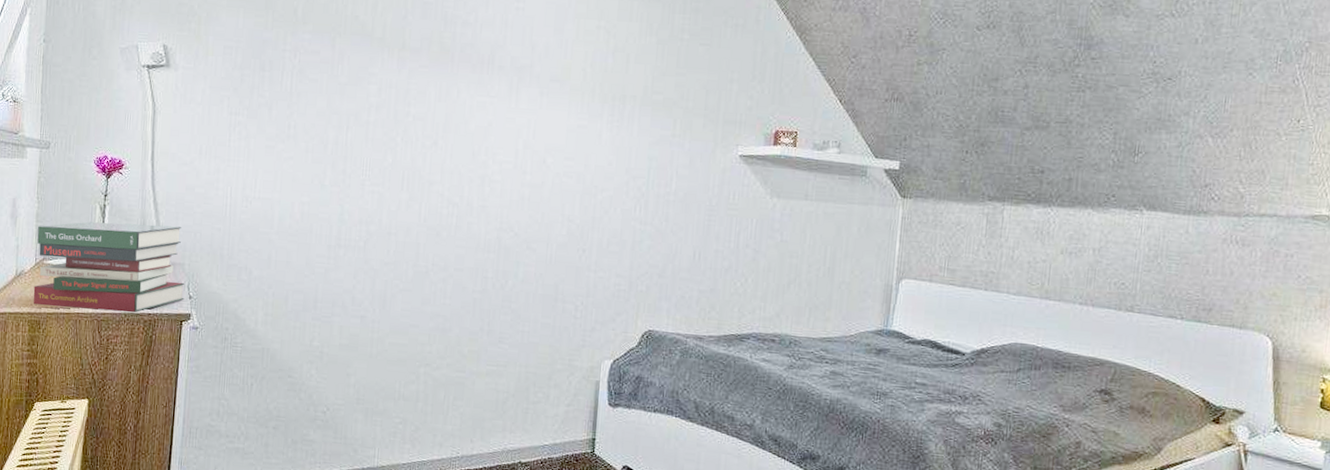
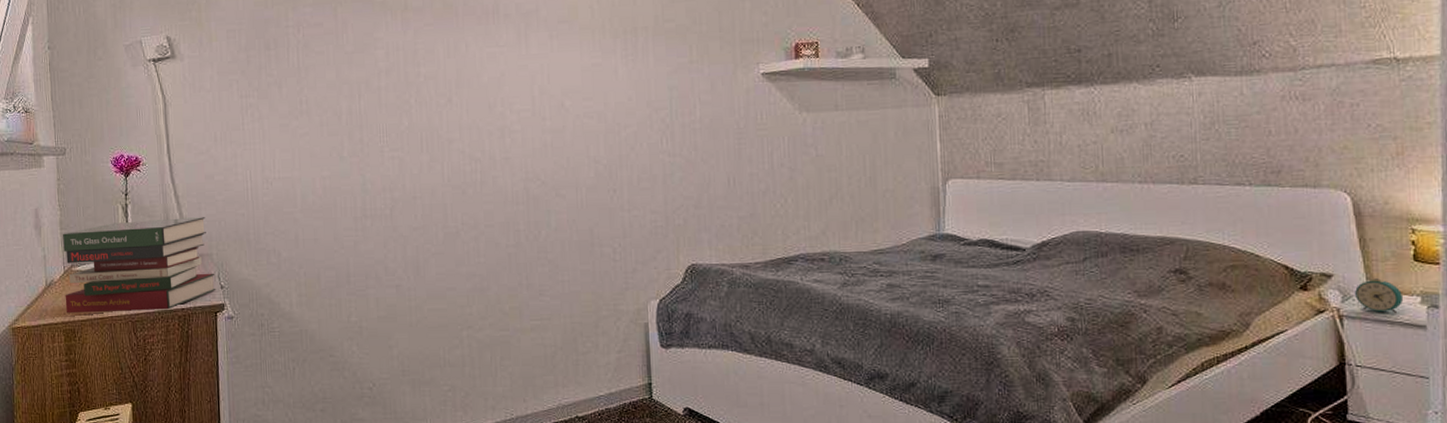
alarm clock: none [1262,420,1306,455] -> present [1355,278,1404,314]

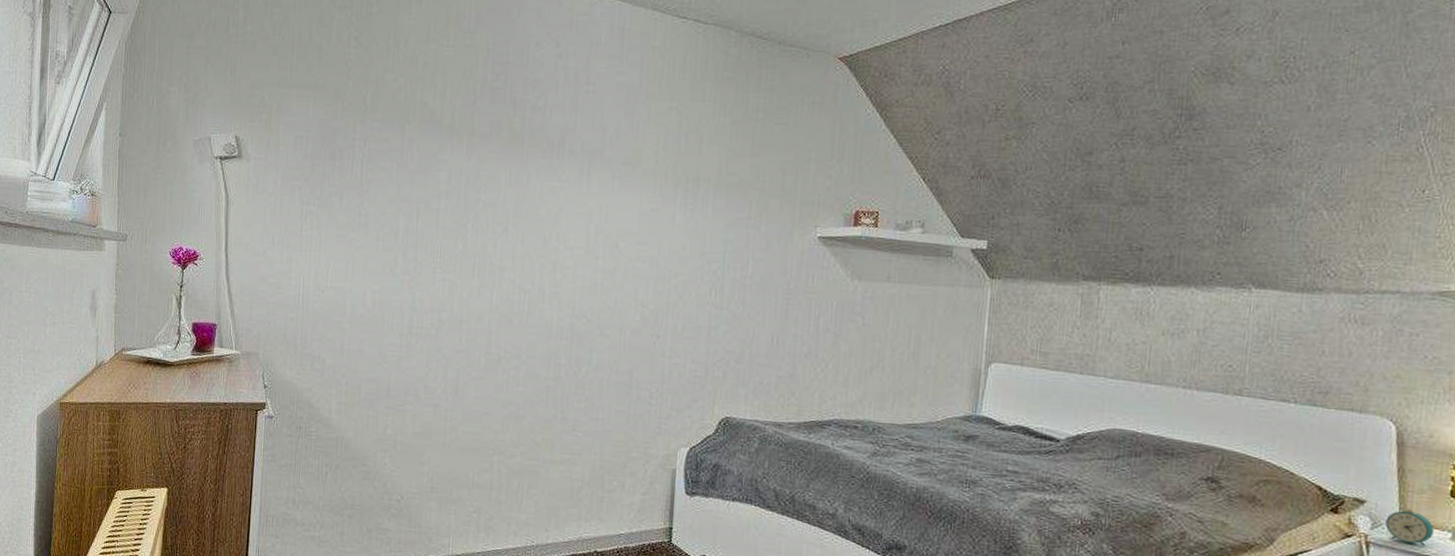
books: present [63,217,216,313] -> none [113,312,260,403]

